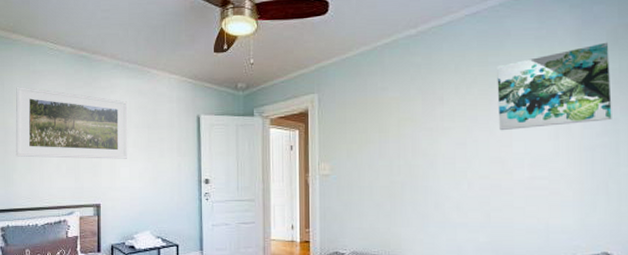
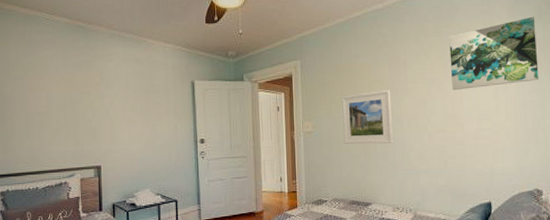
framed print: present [15,86,128,159] -> none [12,55,127,124]
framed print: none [364,129,424,191] -> present [341,90,393,144]

